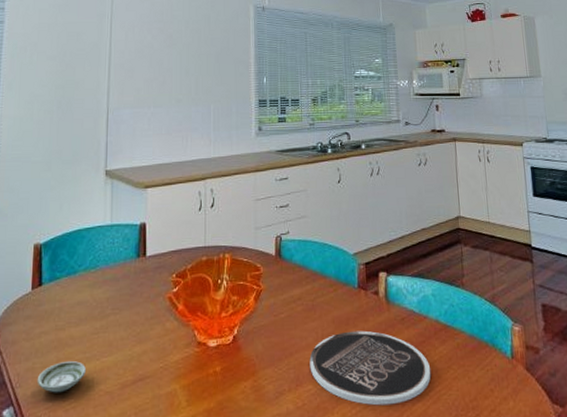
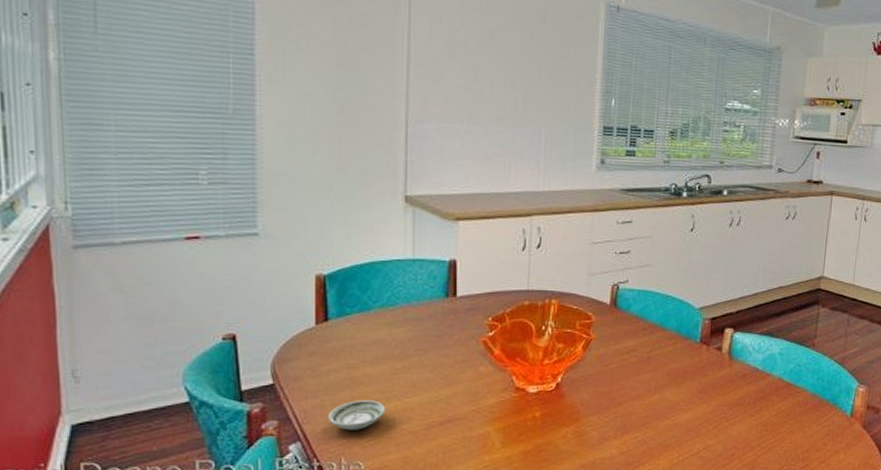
plate: present [309,330,431,406] -> none [638,384,767,454]

